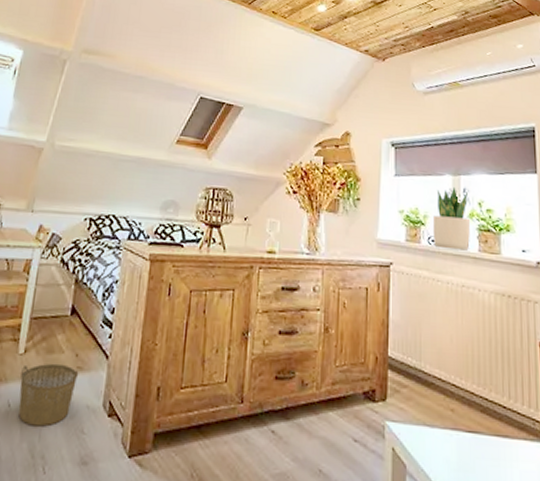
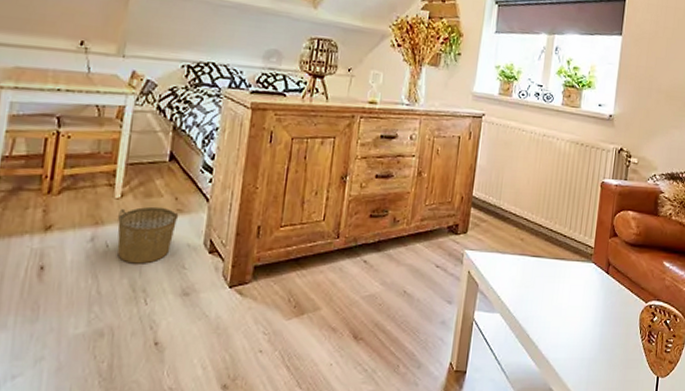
planter: present [432,186,470,251] -> none [523,45,561,104]

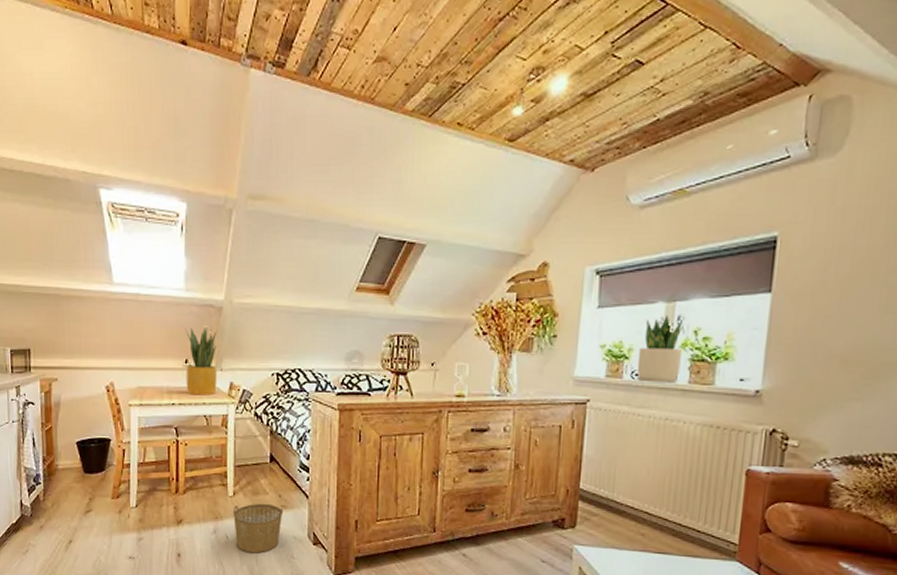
planter: none [77,7,125,84] -> present [185,327,218,396]
planter: none [523,45,561,104] -> present [637,314,684,383]

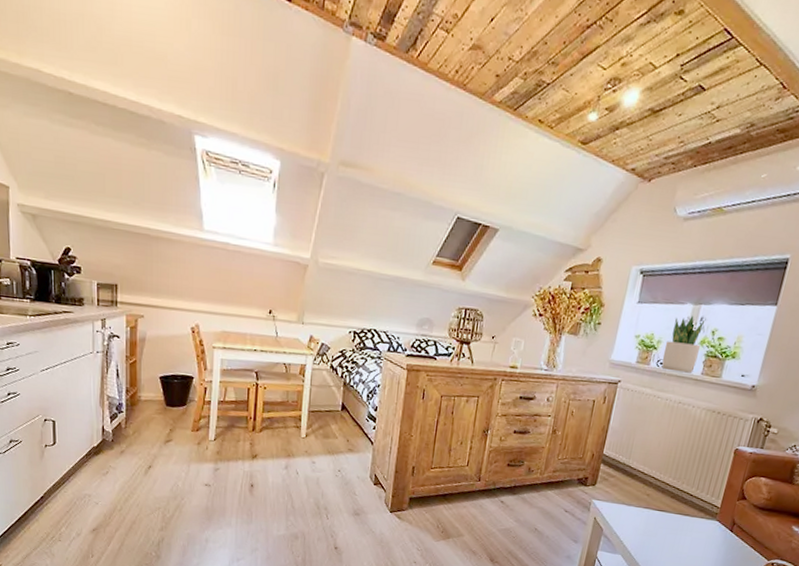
planter: present [185,327,218,396] -> none [268,281,302,346]
basket: present [233,503,284,554] -> none [304,445,350,489]

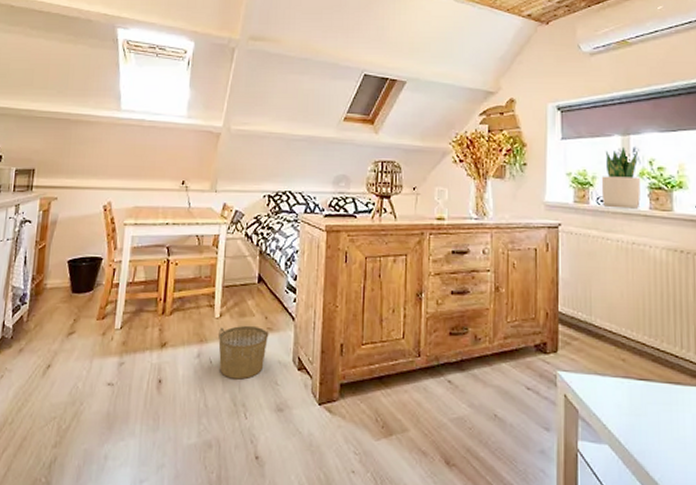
basket: none [304,445,350,489] -> present [218,325,269,380]

